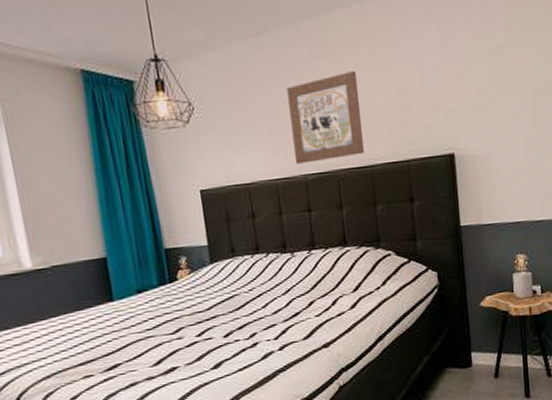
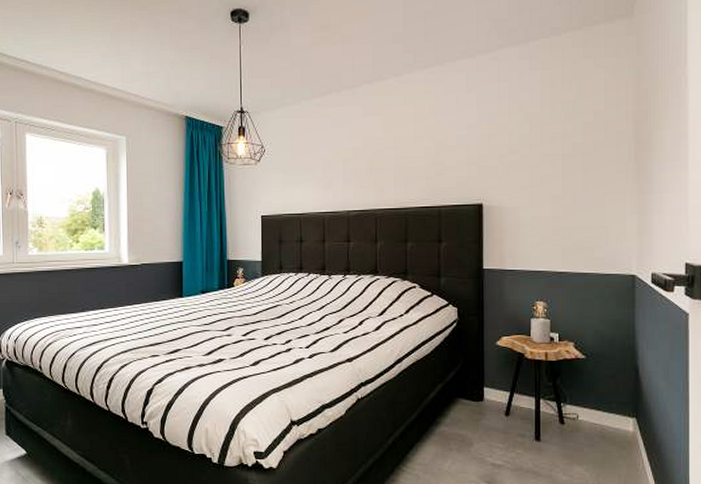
wall art: present [287,71,364,164] -> none [341,128,402,201]

